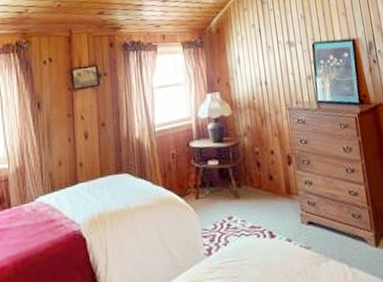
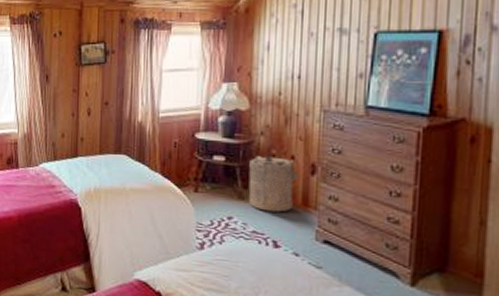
laundry hamper: none [239,153,282,205] -> present [248,155,303,212]

